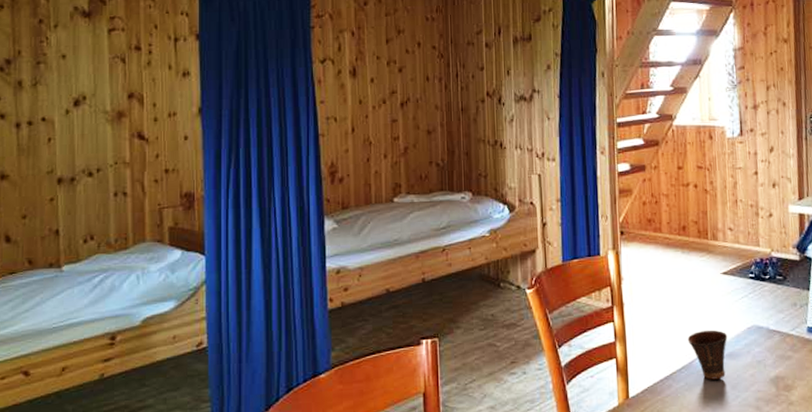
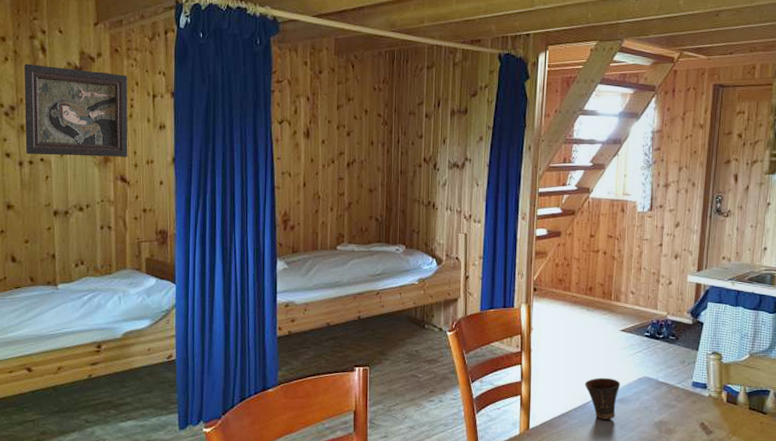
framed painting: none [22,10,146,115] -> present [23,63,128,157]

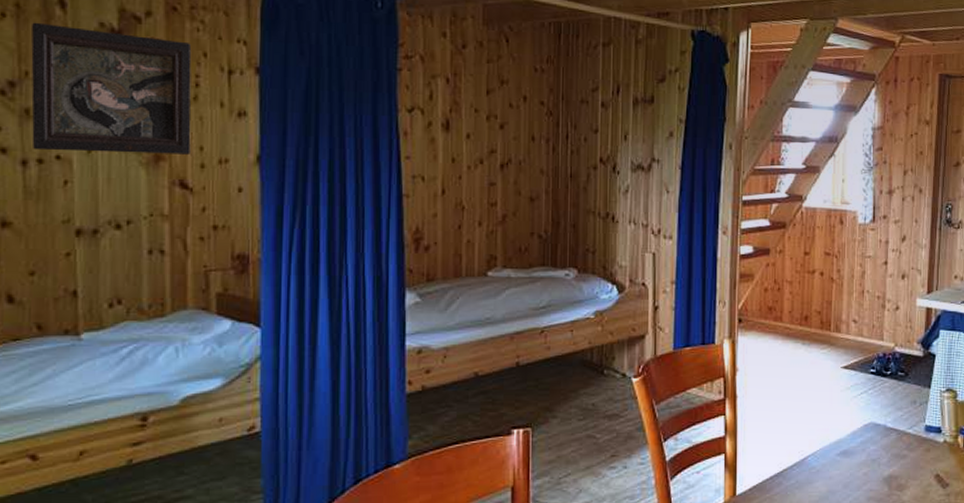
cup: present [584,377,621,420] -> none [801,426,844,478]

